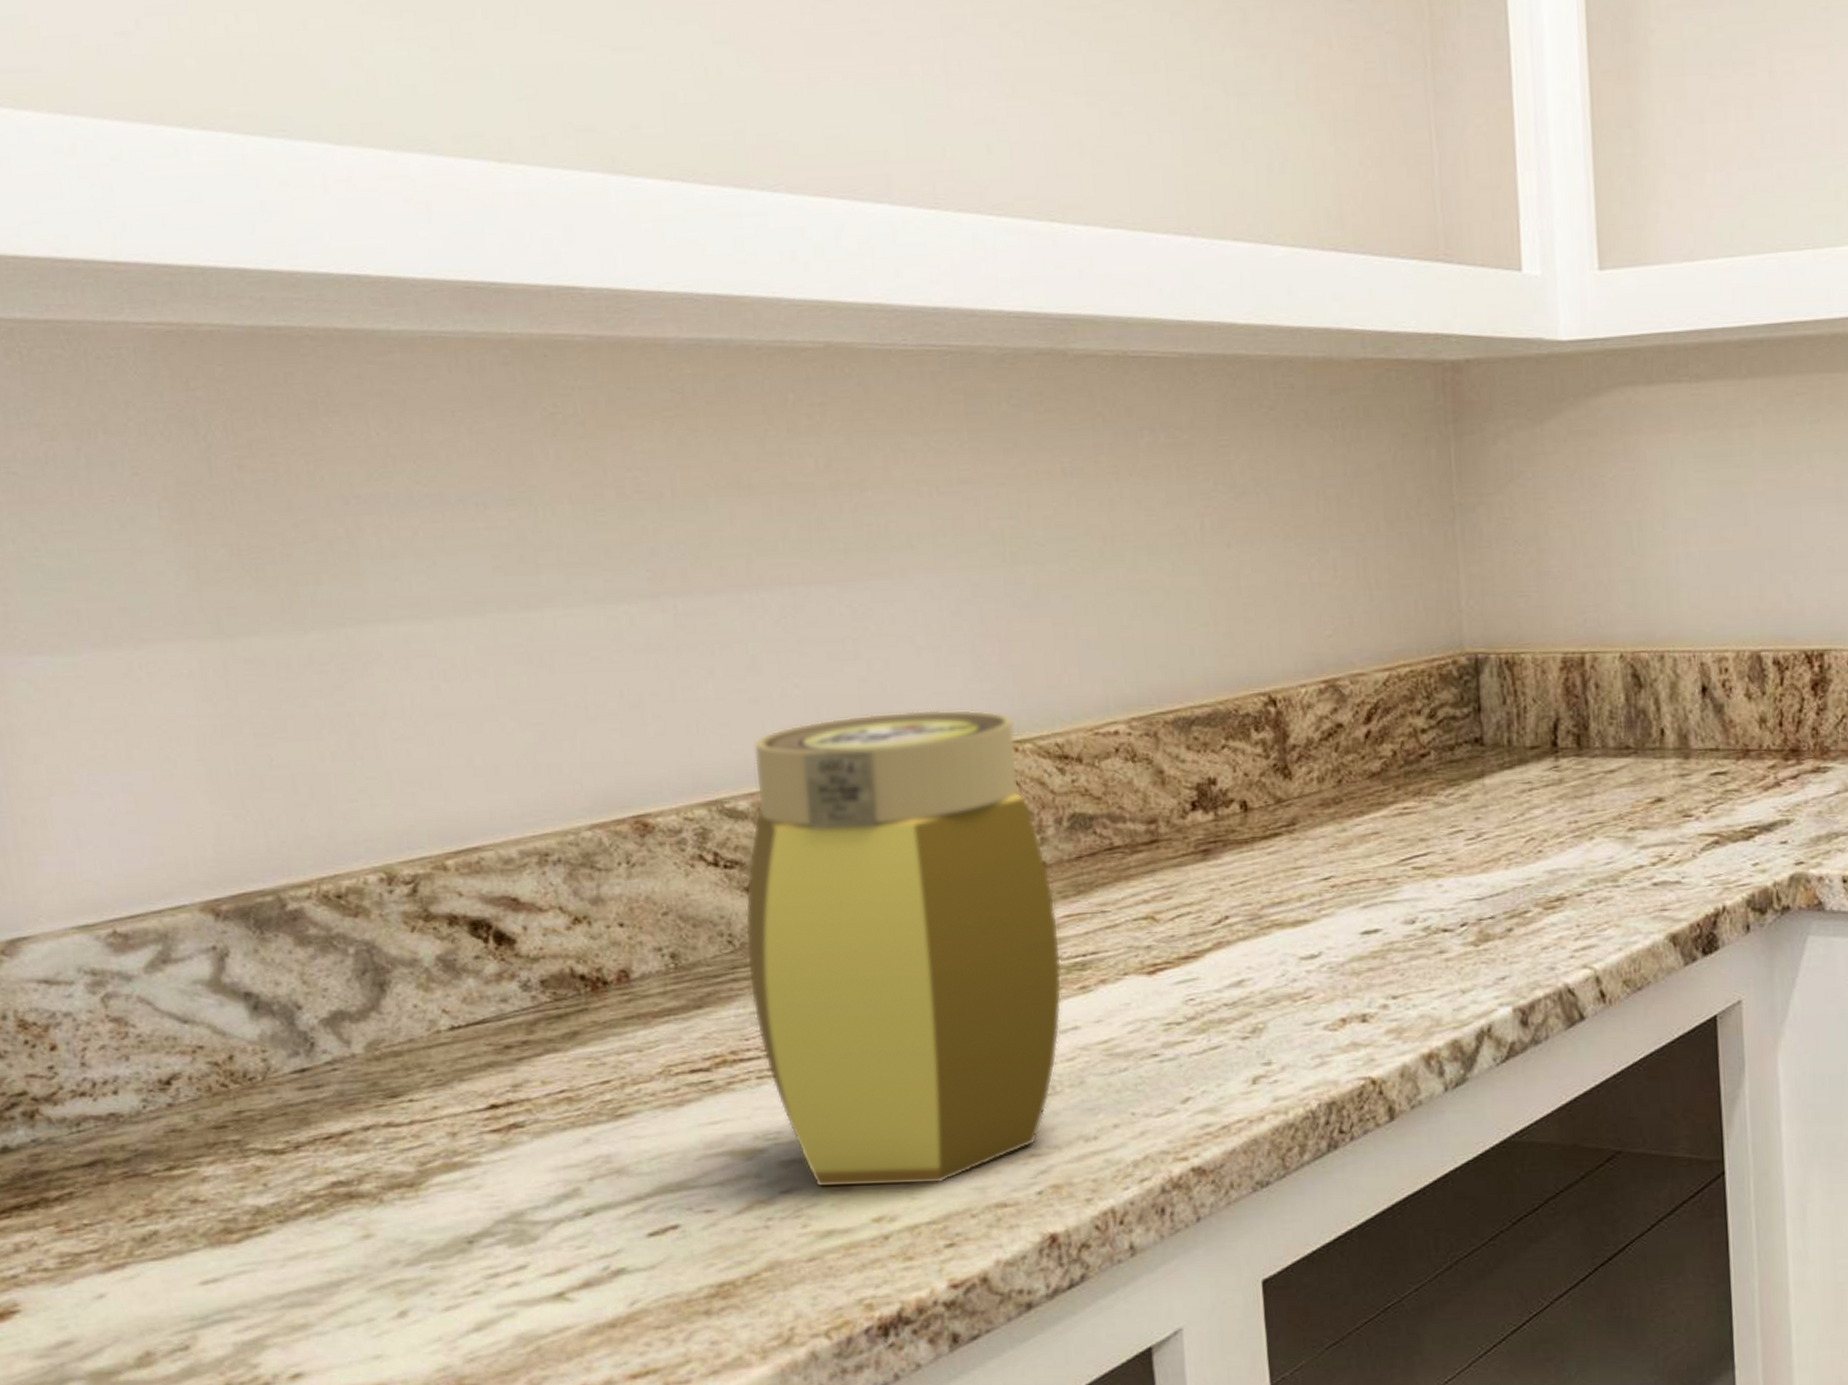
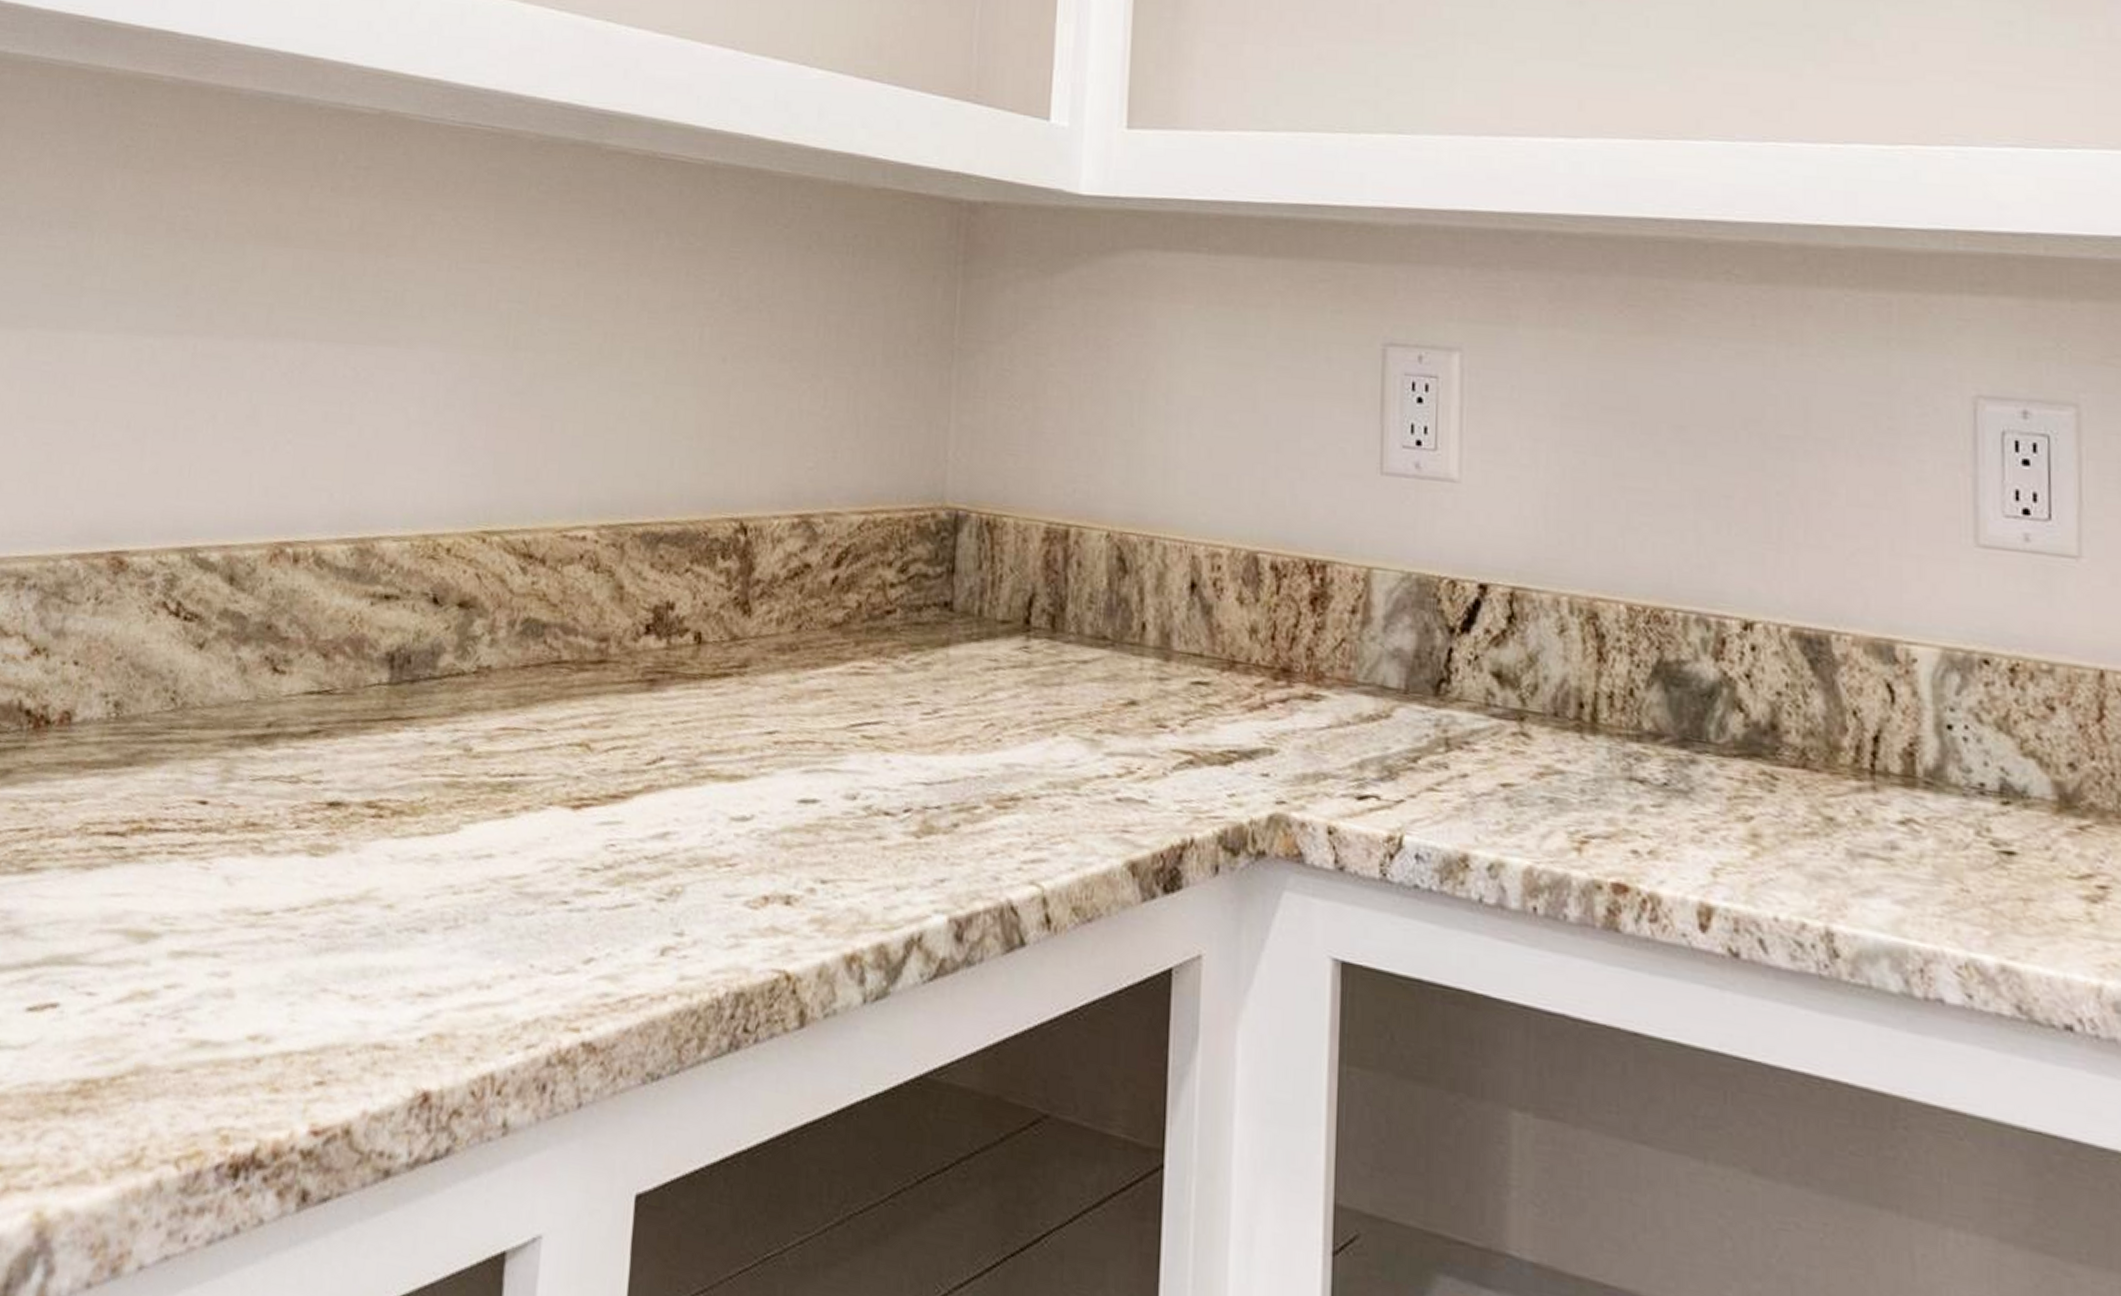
jar: present [745,709,1062,1188] -> none [179,480,494,1009]

